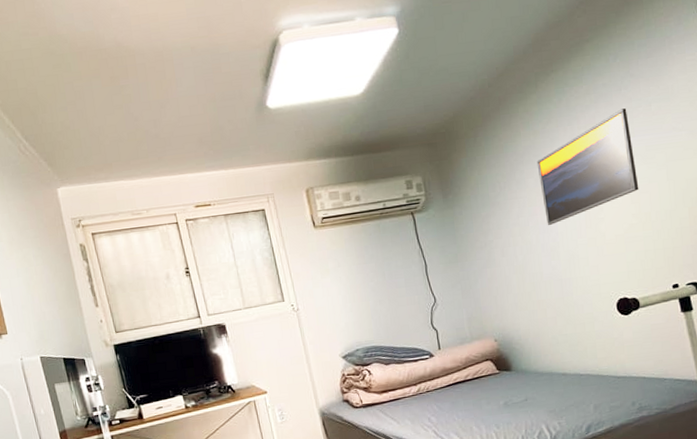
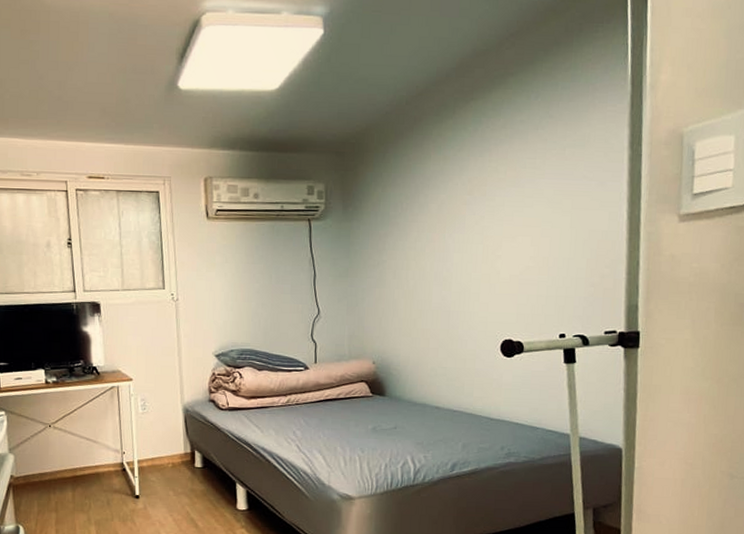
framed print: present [536,108,639,225] -> none [442,148,541,254]

